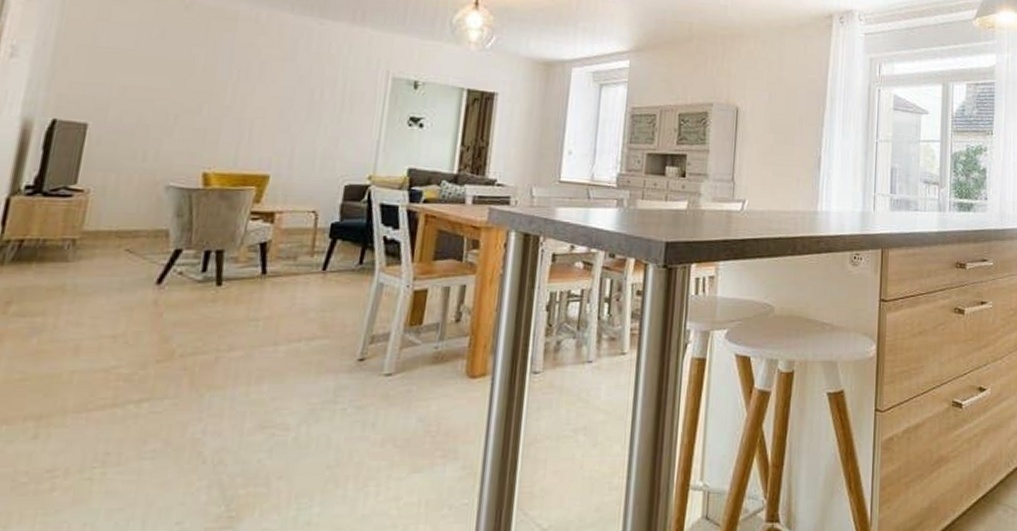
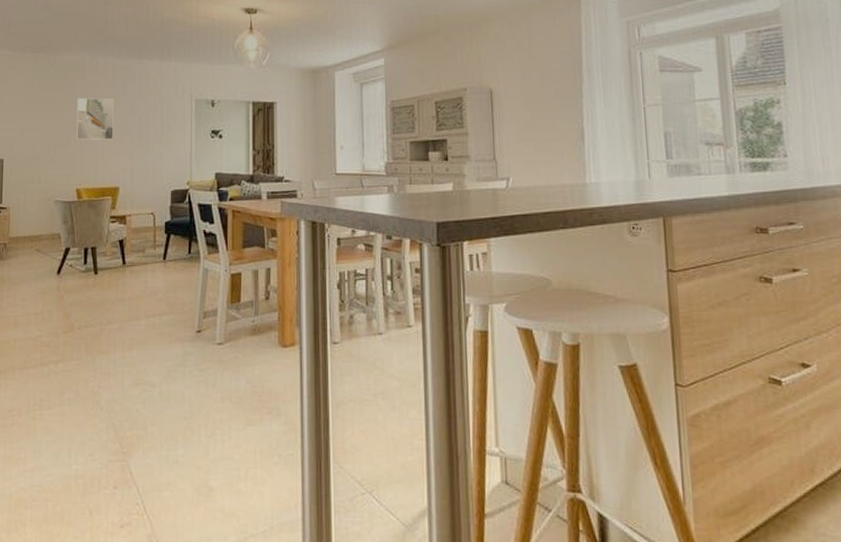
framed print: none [212,55,276,114] -> present [77,97,114,140]

